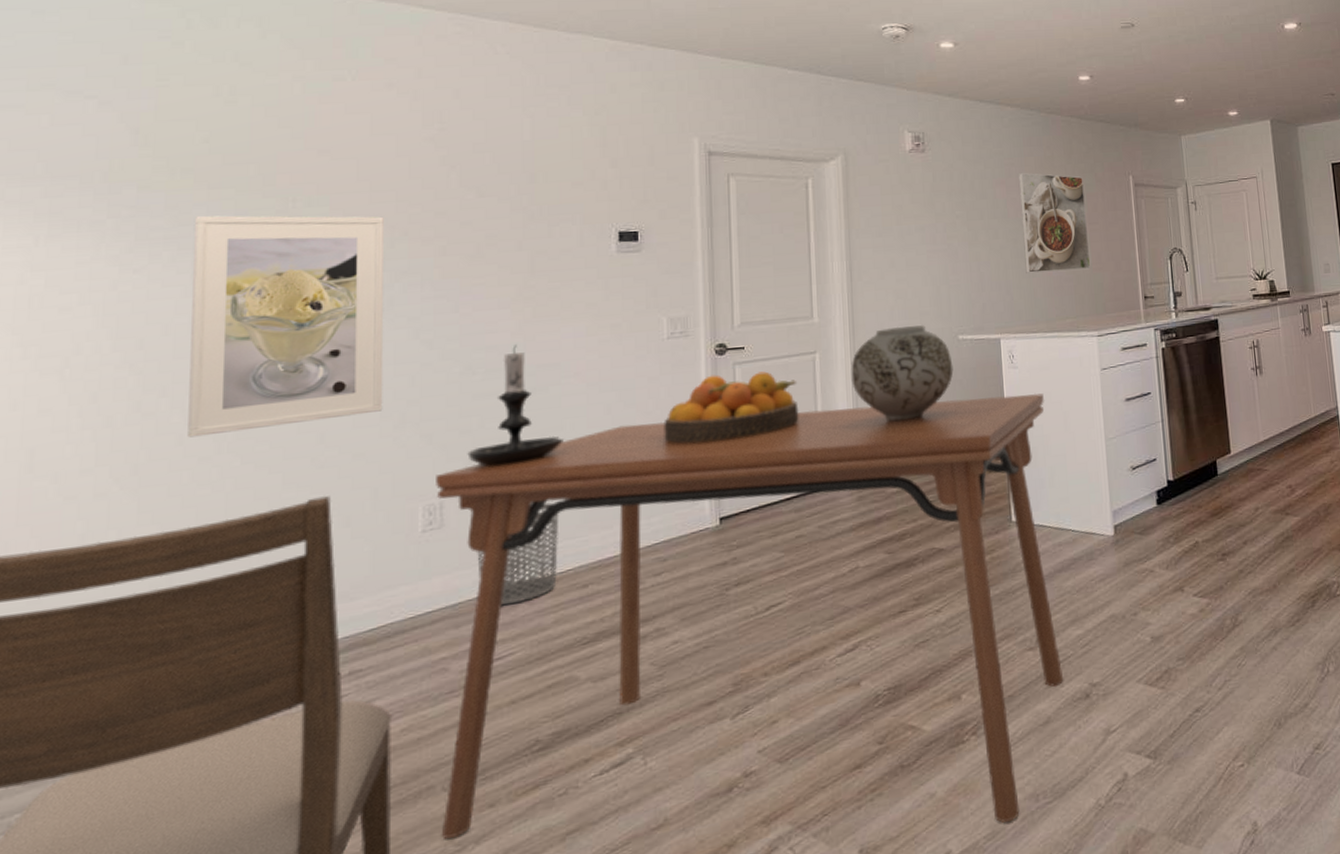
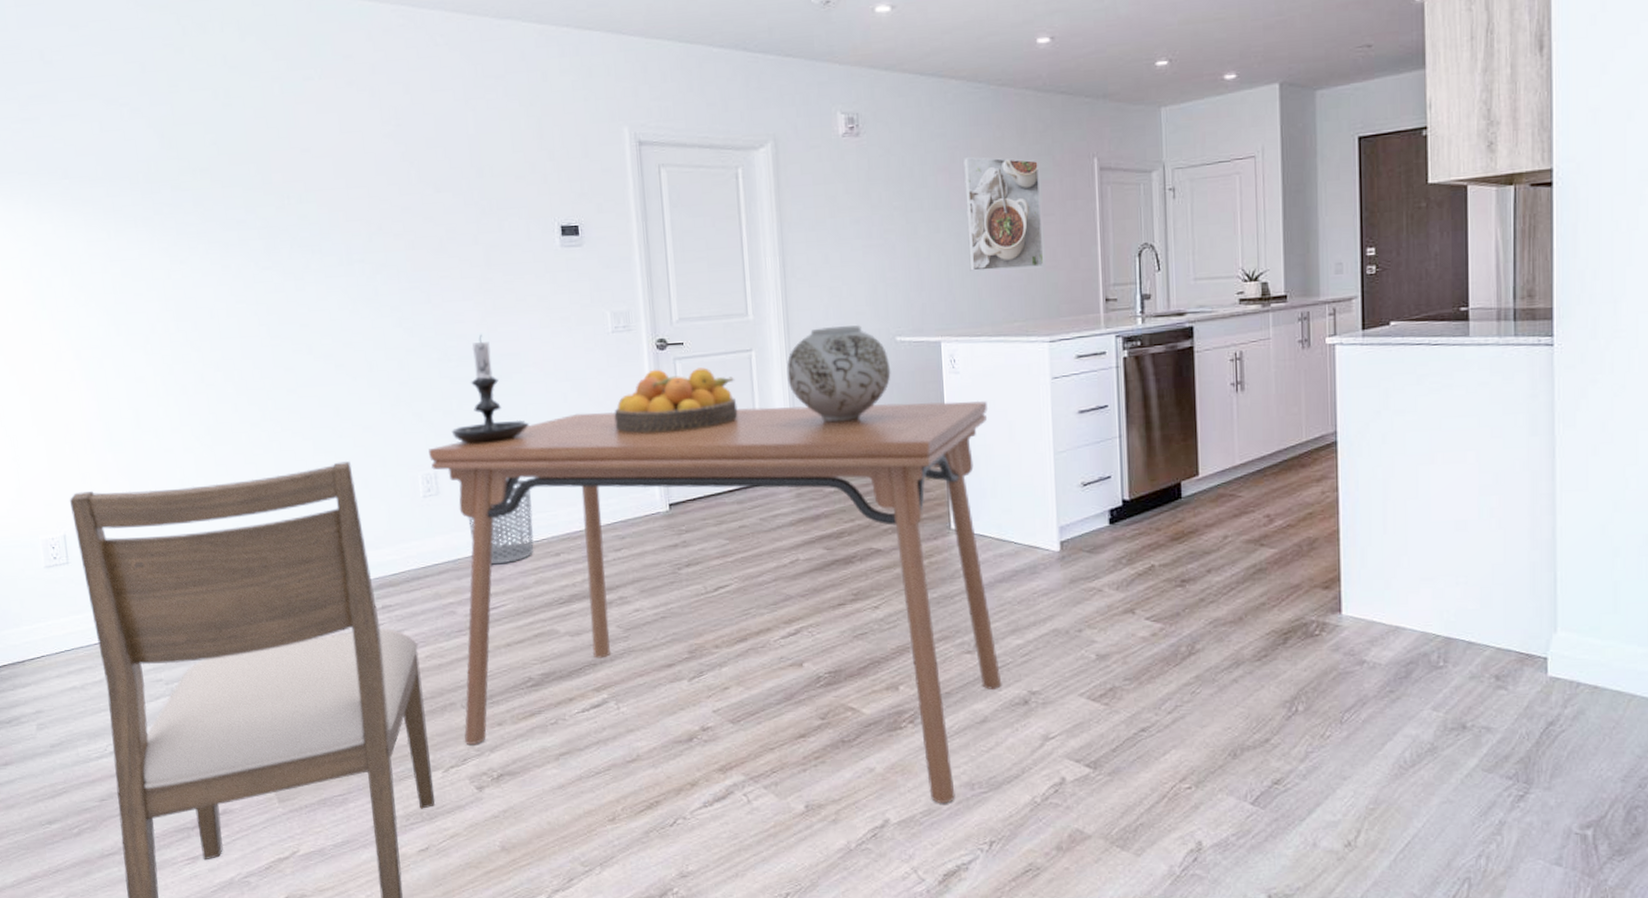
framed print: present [187,215,385,438] -> none [216,212,381,406]

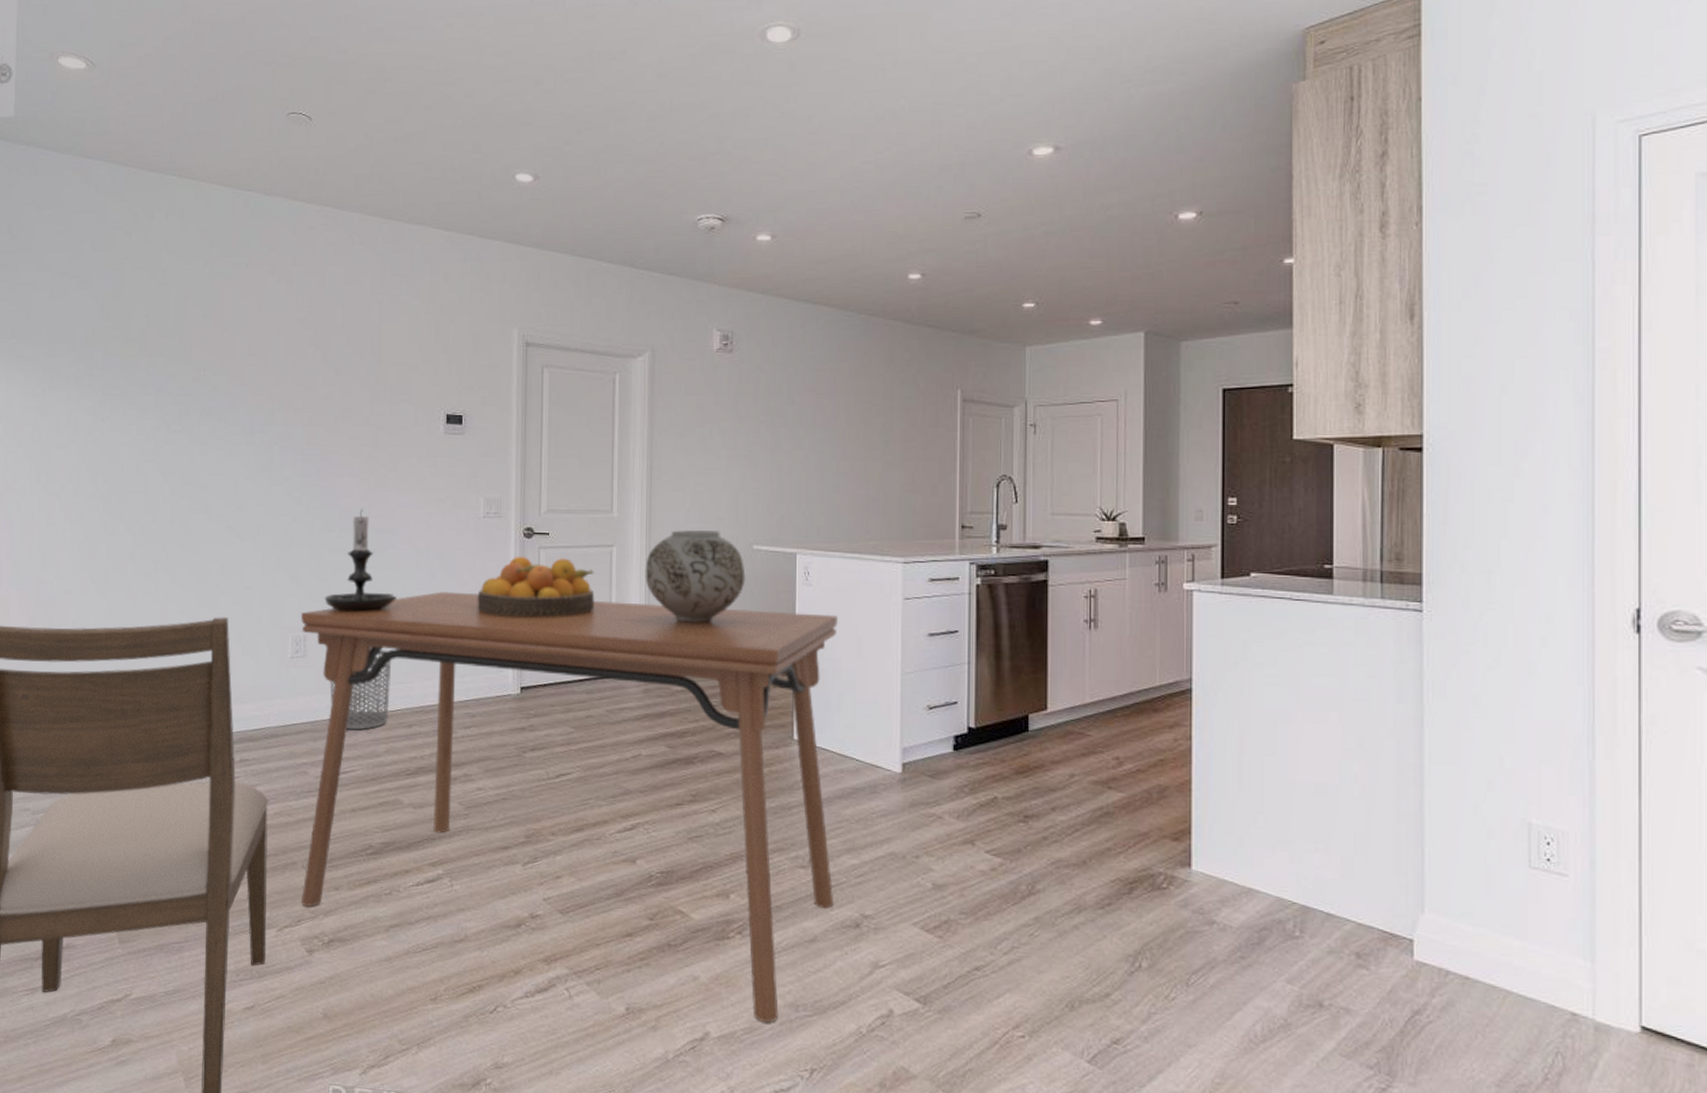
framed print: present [964,156,1044,271] -> none [829,379,903,490]

